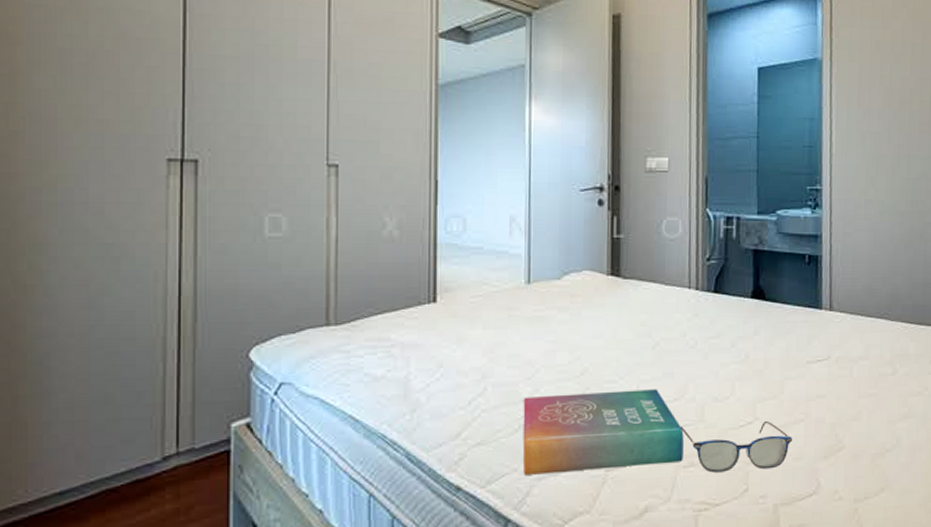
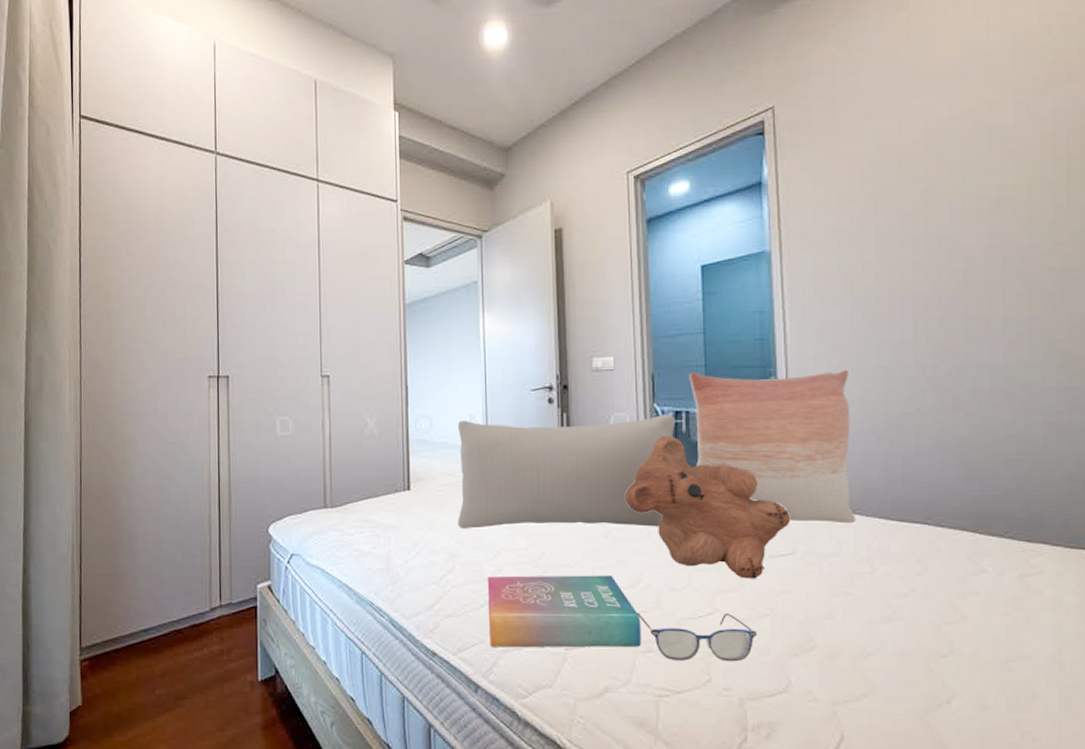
pillow: none [491,220,726,345] -> present [457,415,675,529]
teddy bear: none [673,242,828,386] -> present [624,436,791,579]
pillow: none [741,177,883,329] -> present [689,369,856,524]

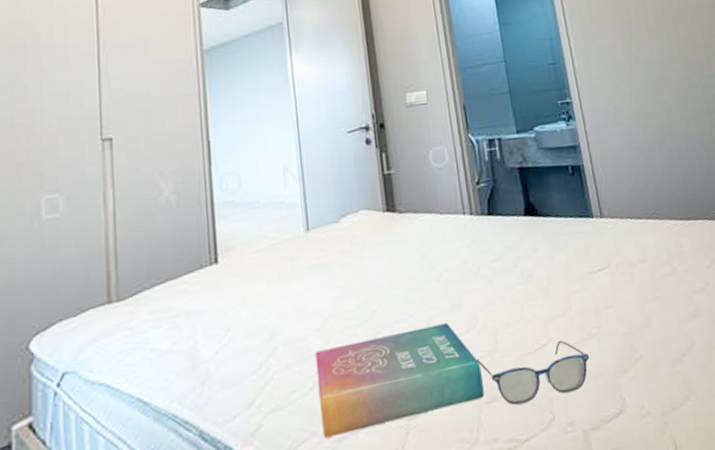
pillow: present [457,415,675,529] -> none [269,143,490,300]
teddy bear: present [624,436,791,579] -> none [451,164,602,301]
pillow: present [689,369,856,524] -> none [497,86,654,235]

